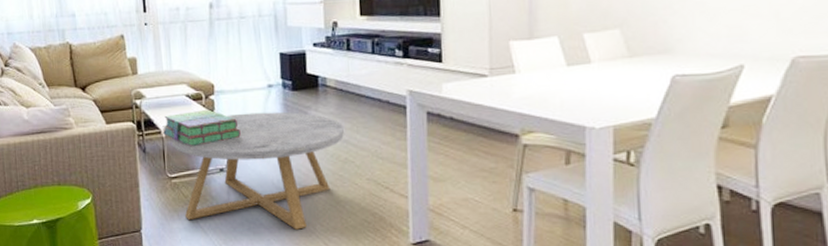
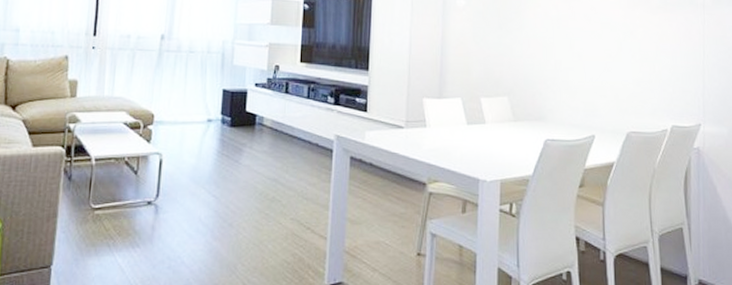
stack of books: present [162,109,241,147] -> none [93,139,174,177]
coffee table: present [171,111,344,230] -> none [100,145,274,269]

